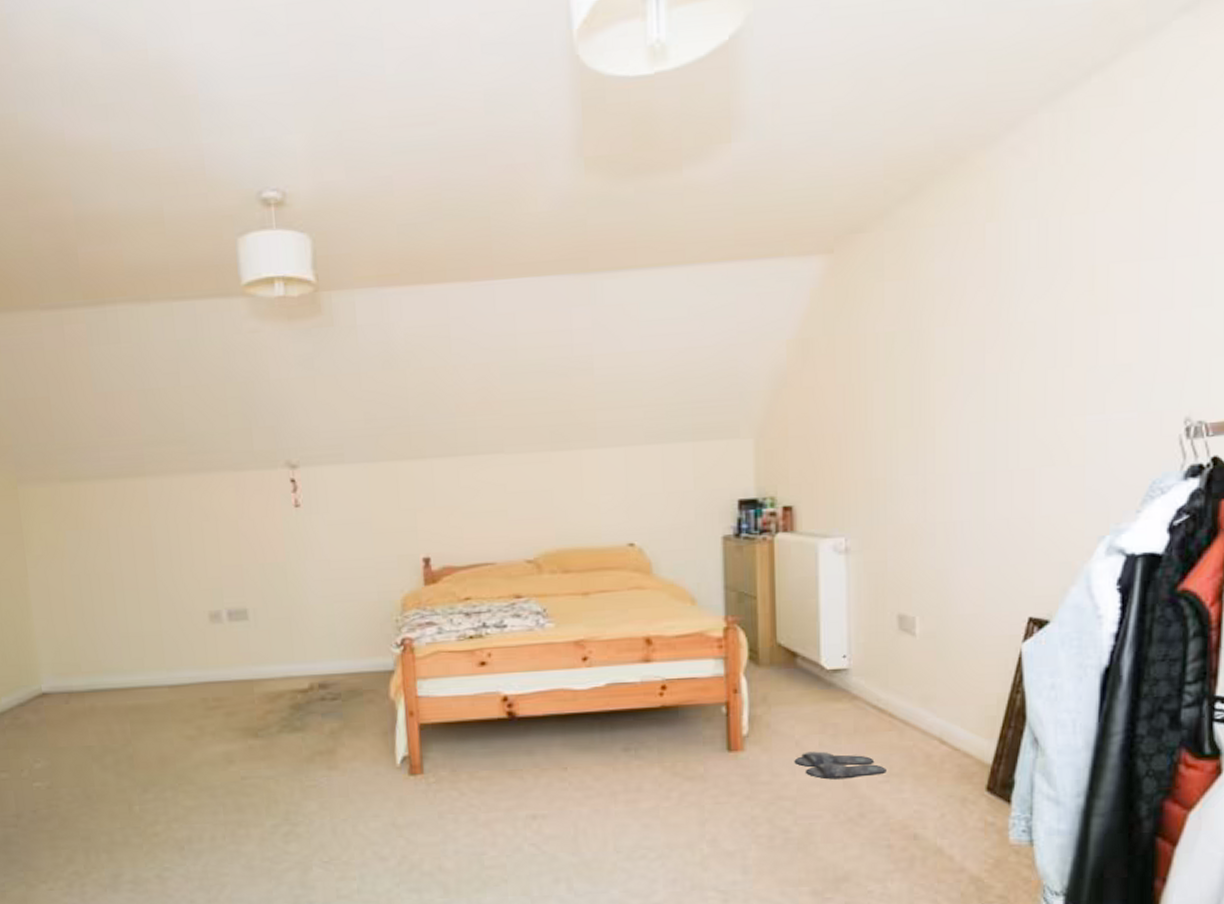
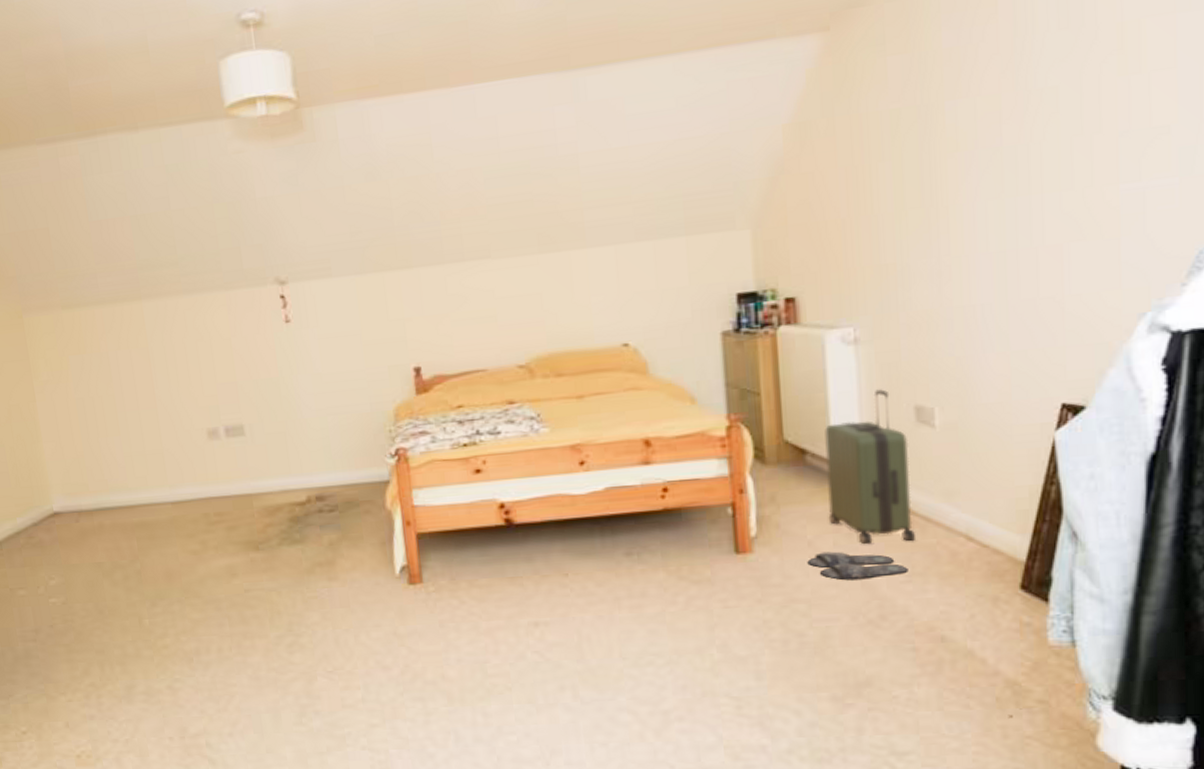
suitcase: none [815,597,894,746] -> present [825,389,915,545]

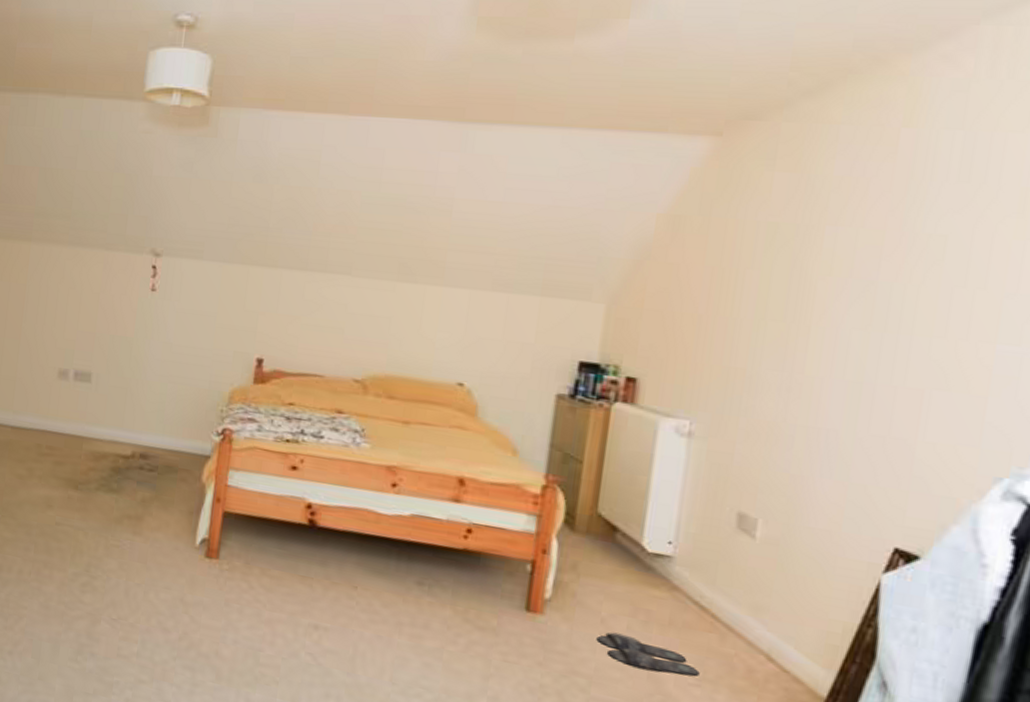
suitcase: present [825,389,915,545] -> none [627,486,725,646]

